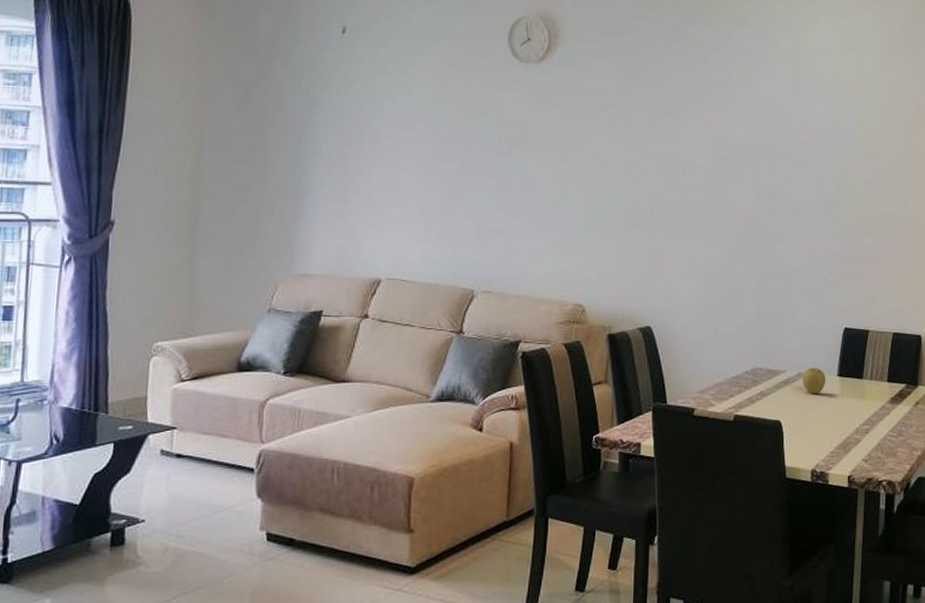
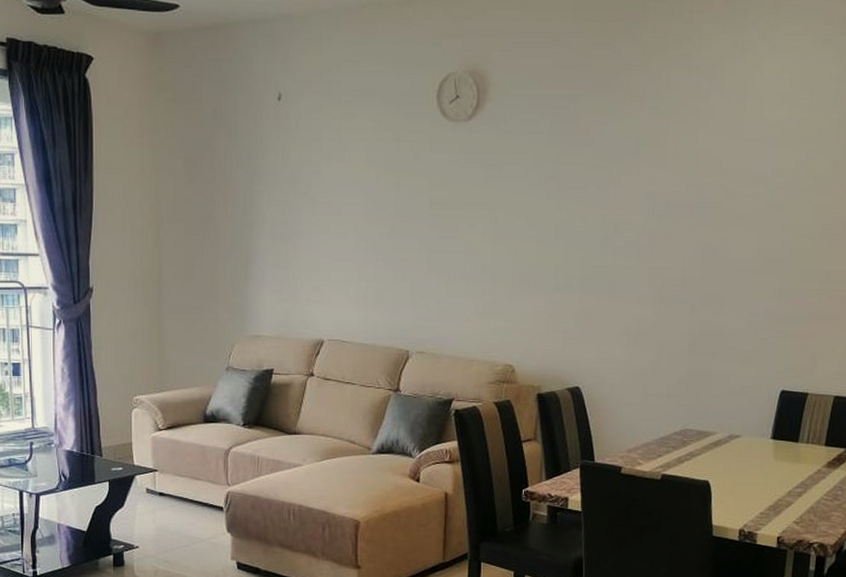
fruit: present [802,367,826,395] -> none [733,429,759,457]

